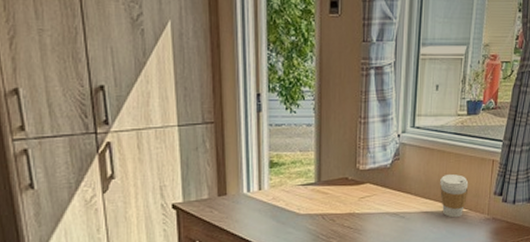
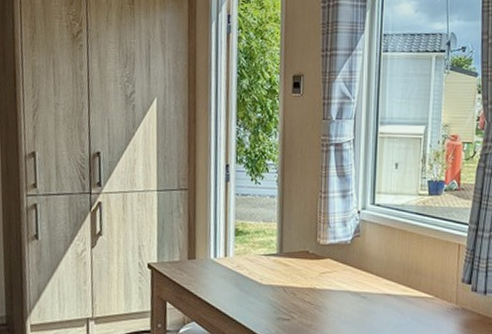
coffee cup: present [440,174,469,218] -> none [403,256,434,304]

